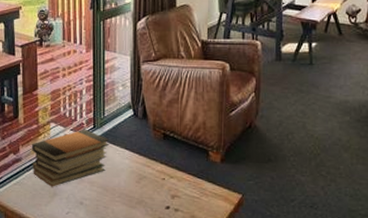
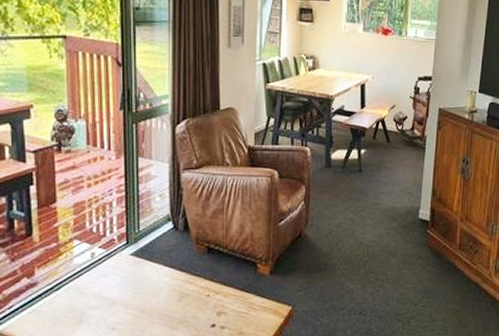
book stack: present [31,129,110,187] -> none [50,245,146,313]

